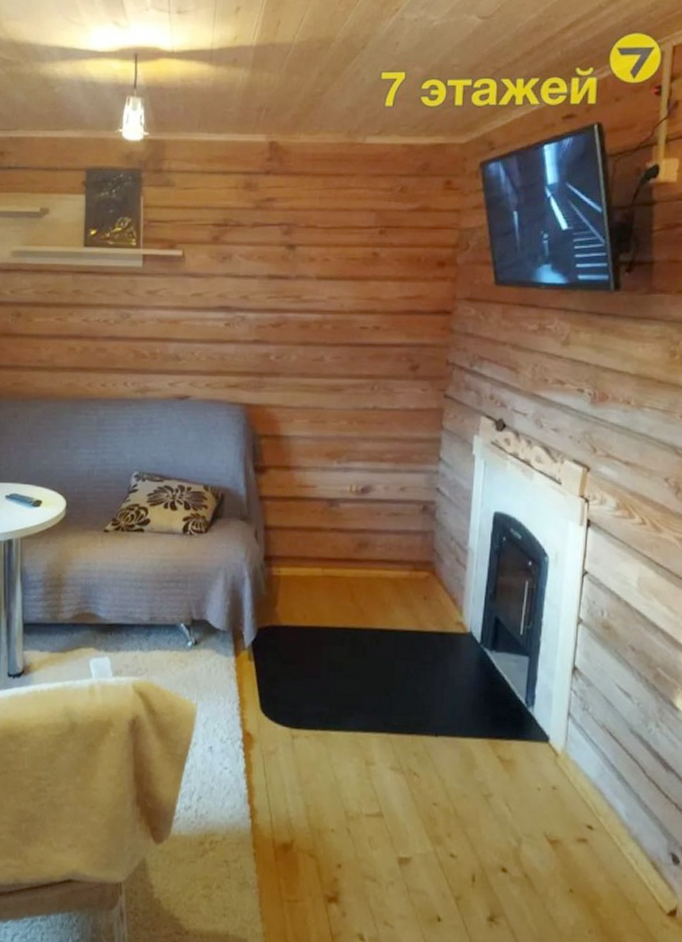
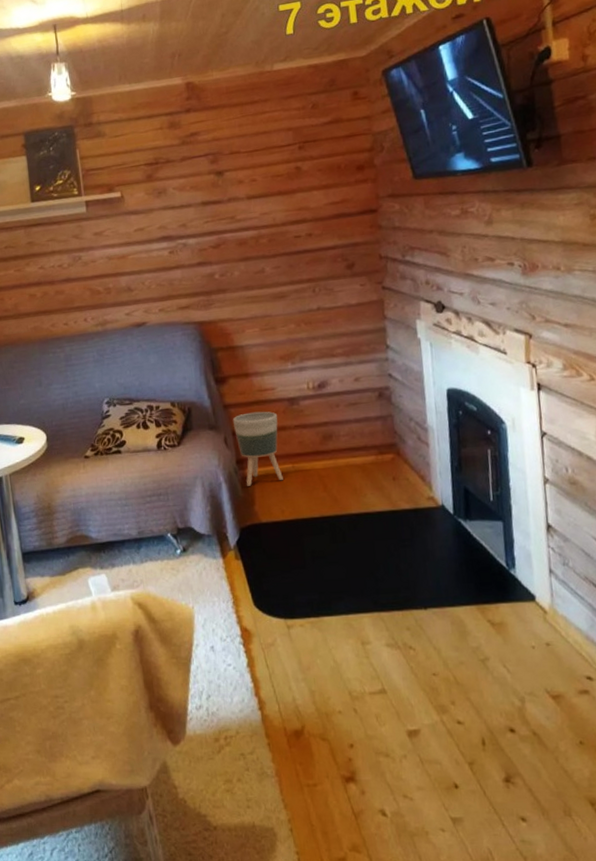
planter: none [266,508,315,585] -> present [232,411,283,486]

